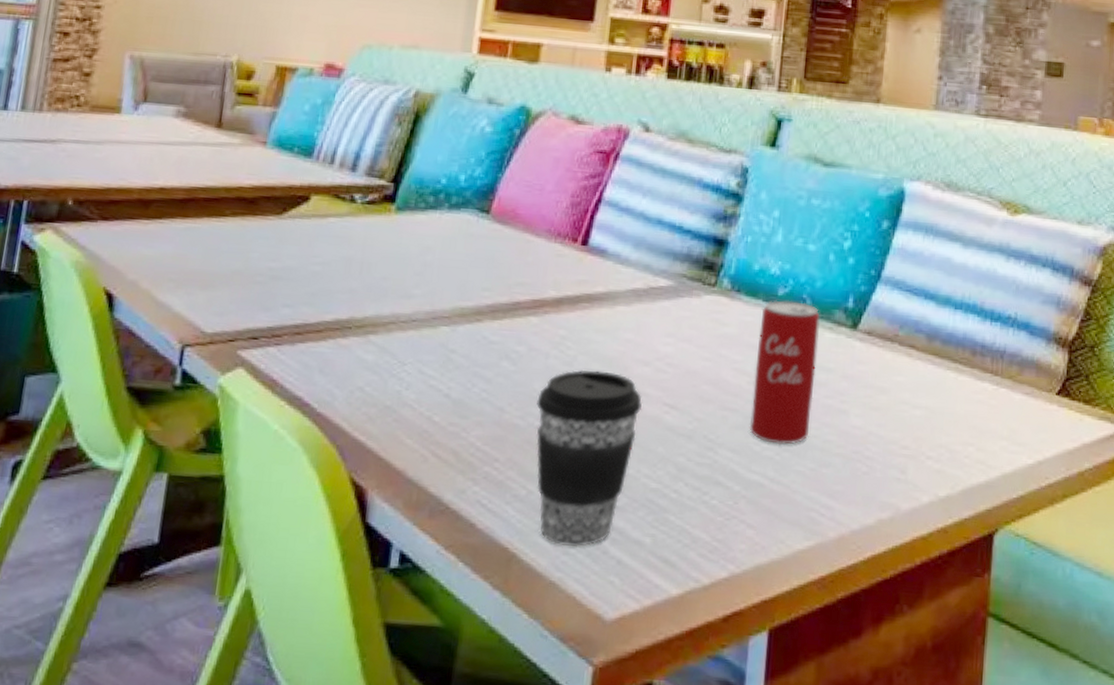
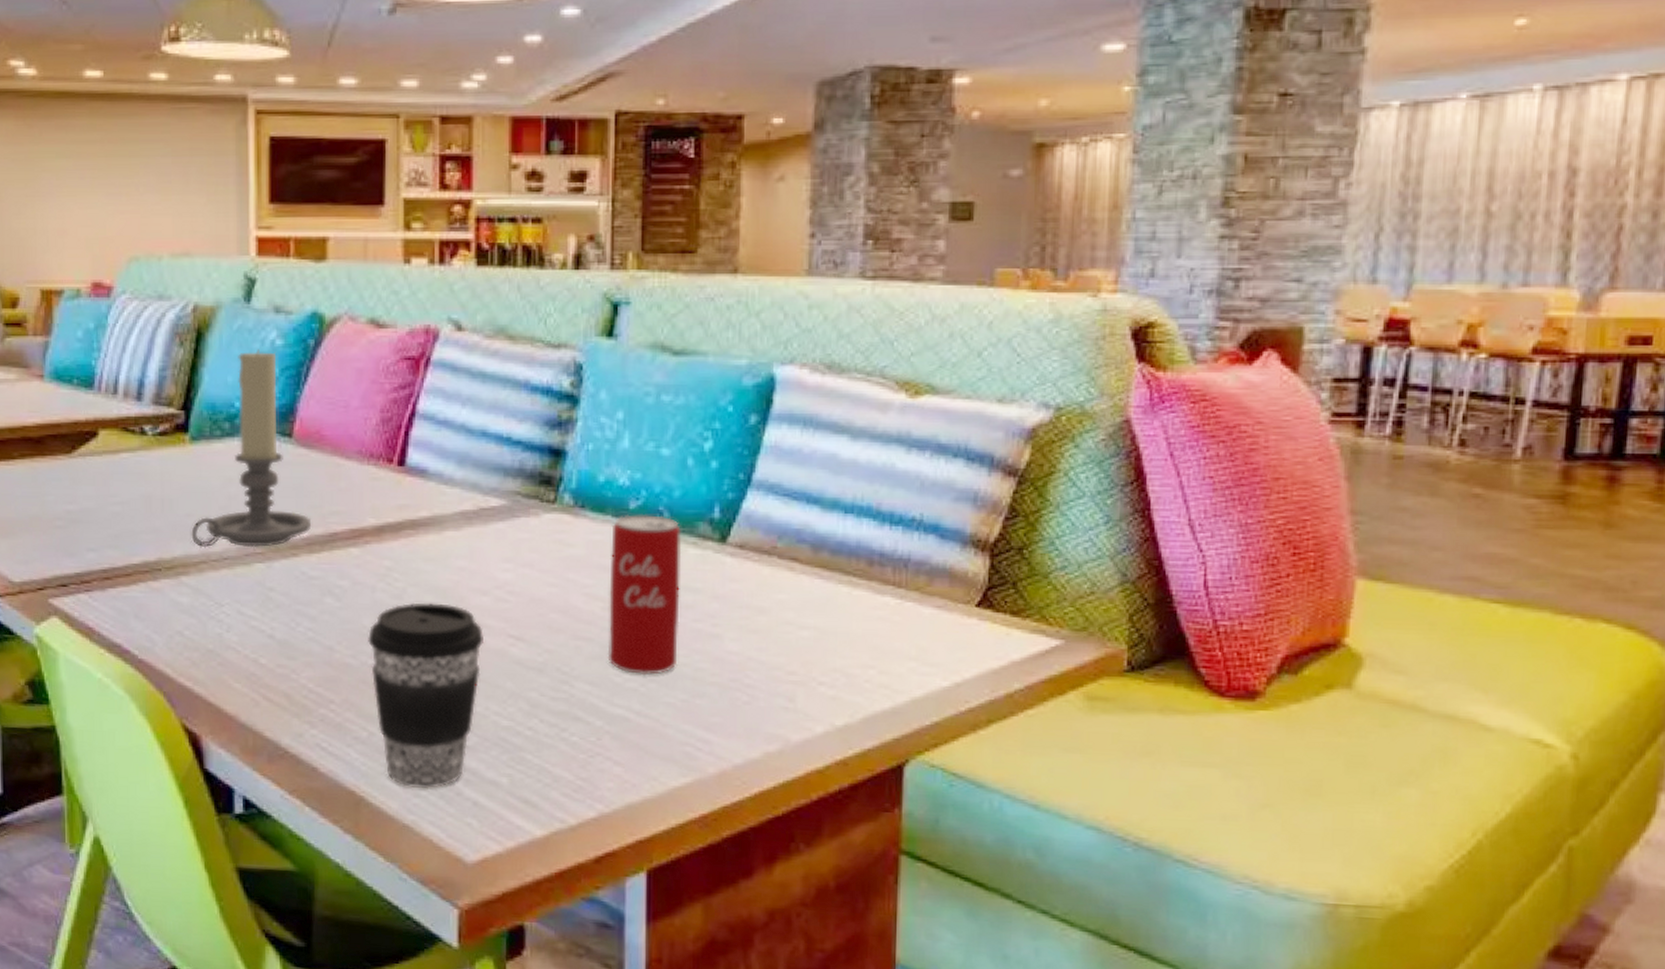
candle holder: none [384,134,498,312] -> present [191,349,312,548]

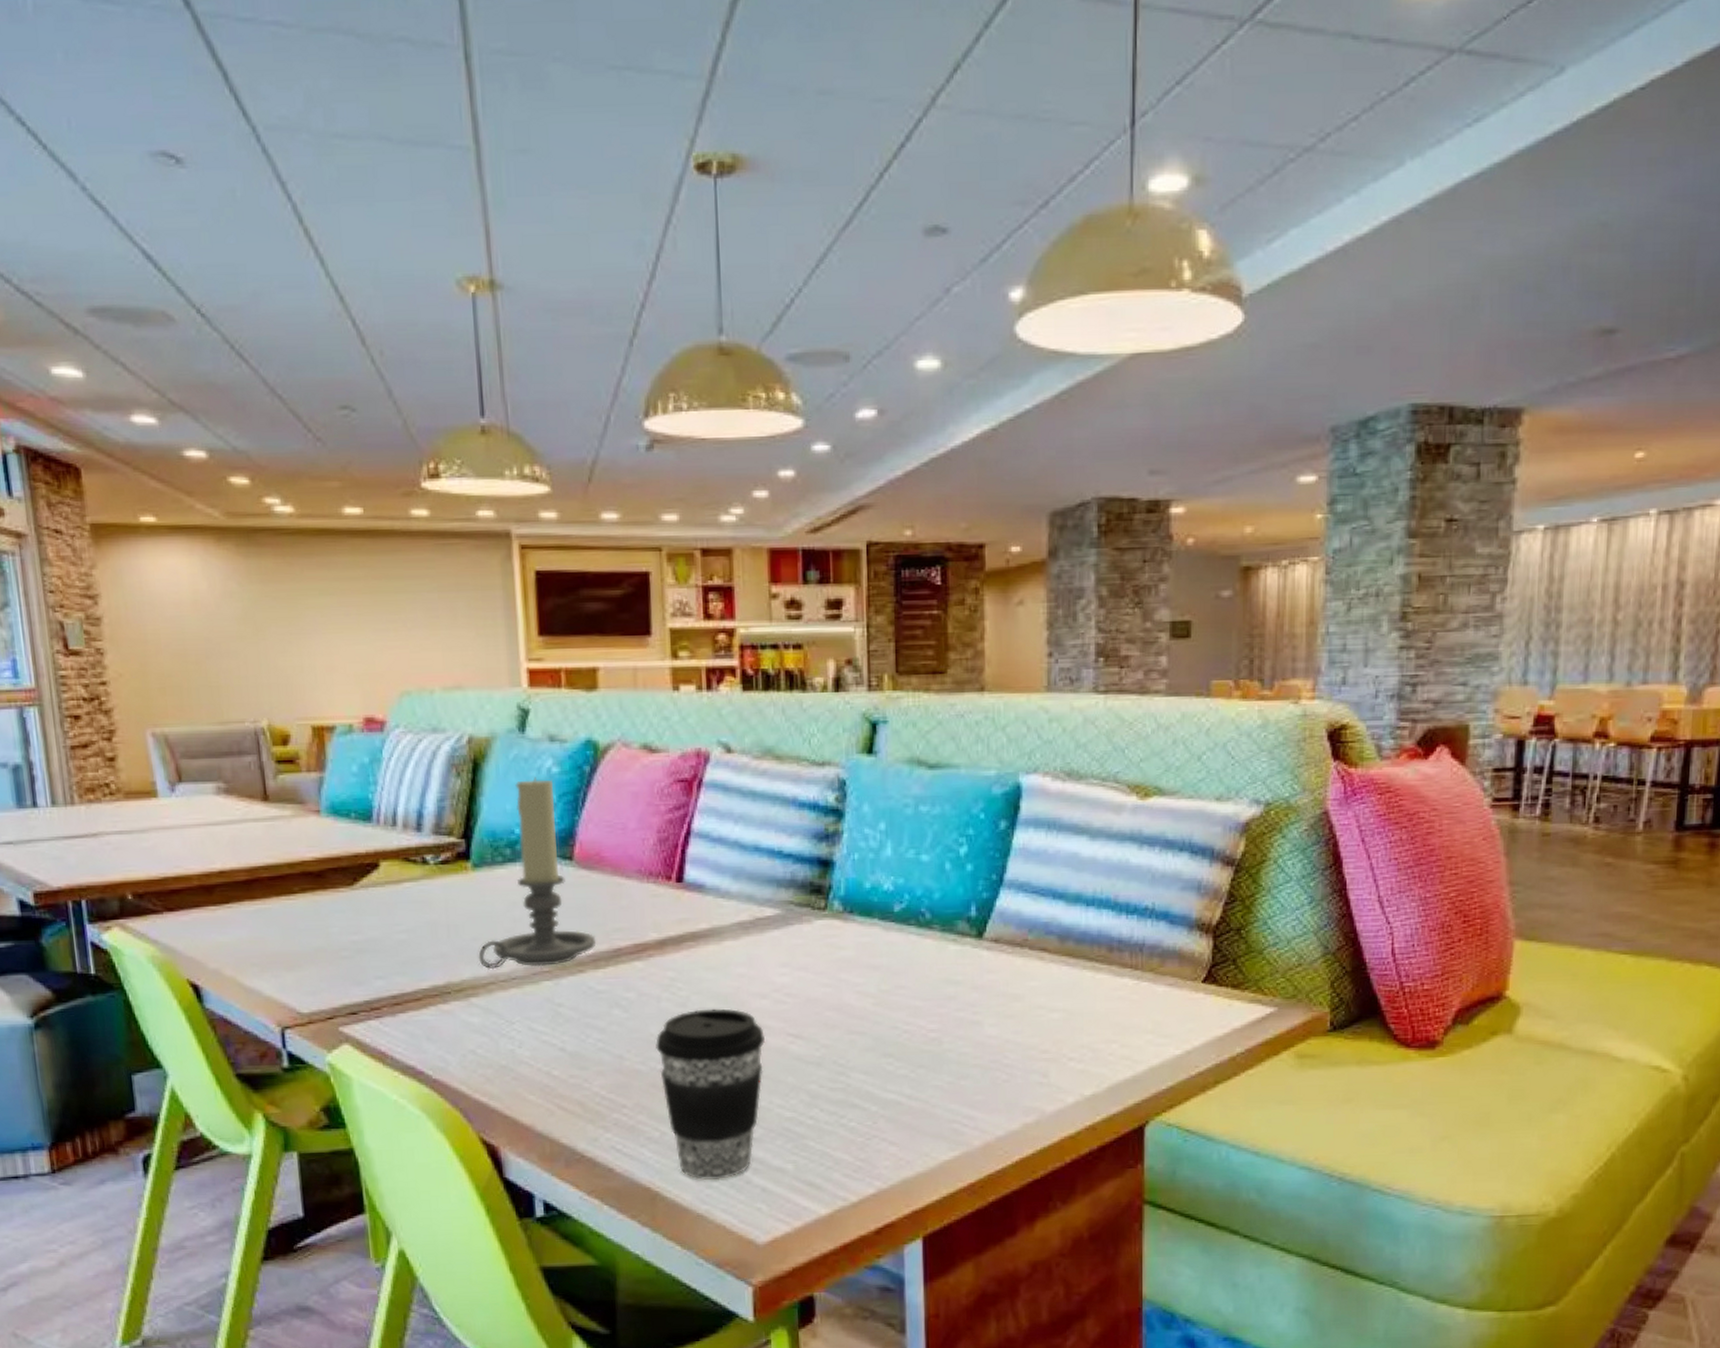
beverage can: present [607,514,681,676] -> none [878,916,944,1063]

